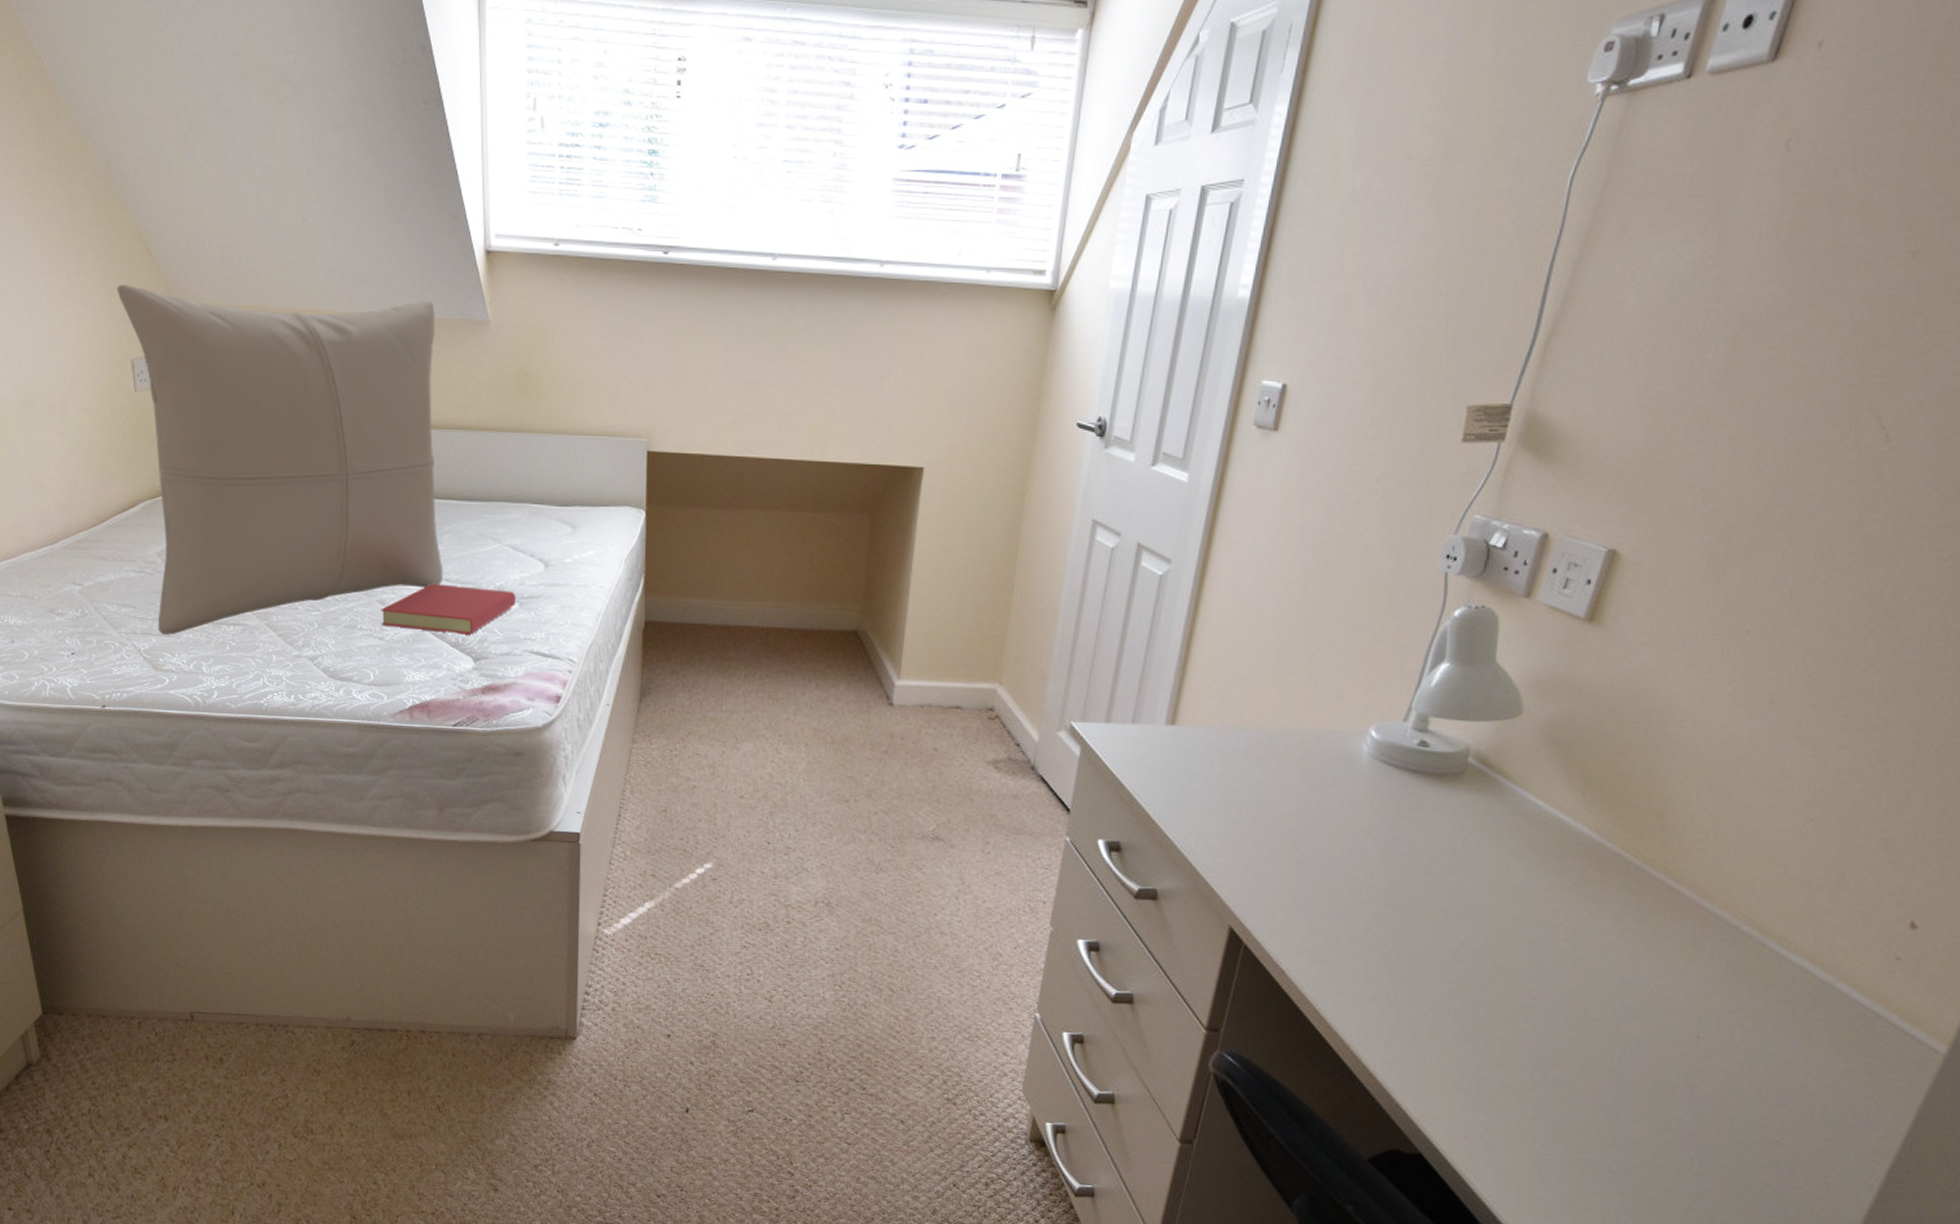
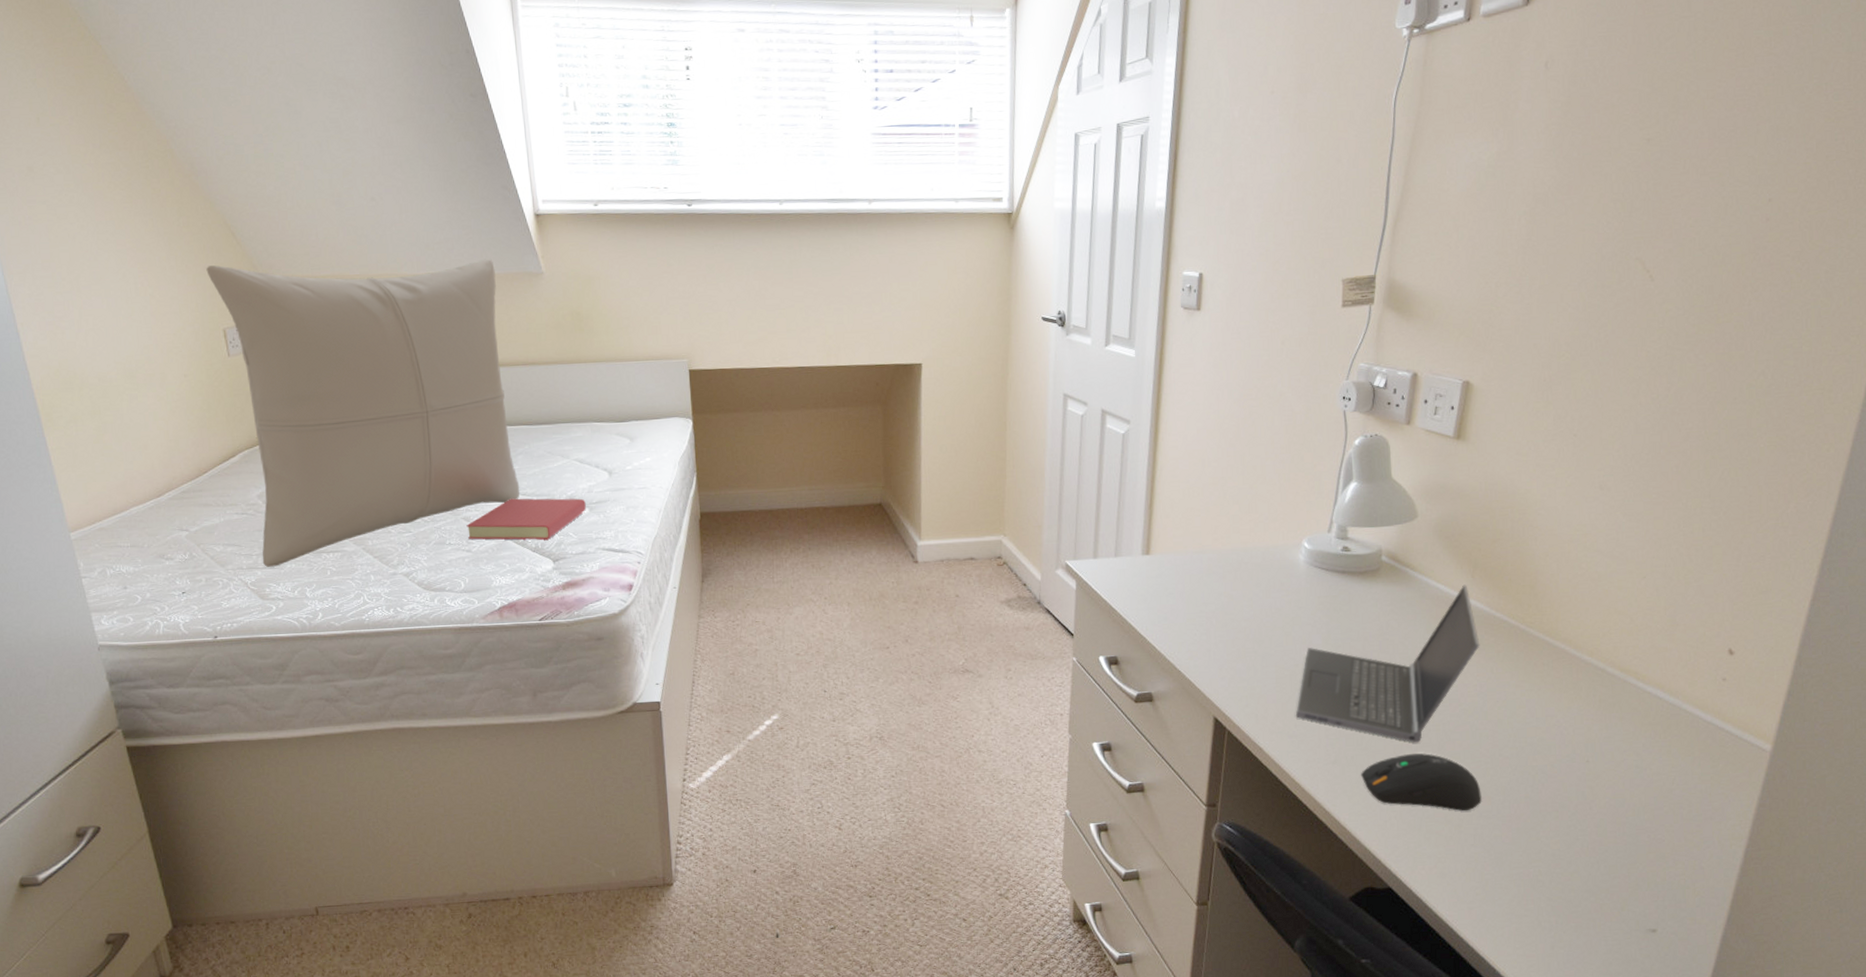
laptop computer: none [1331,803,1580,988] -> present [1295,584,1480,743]
computer mouse: none [1403,999,1554,1076] -> present [1361,753,1482,811]

